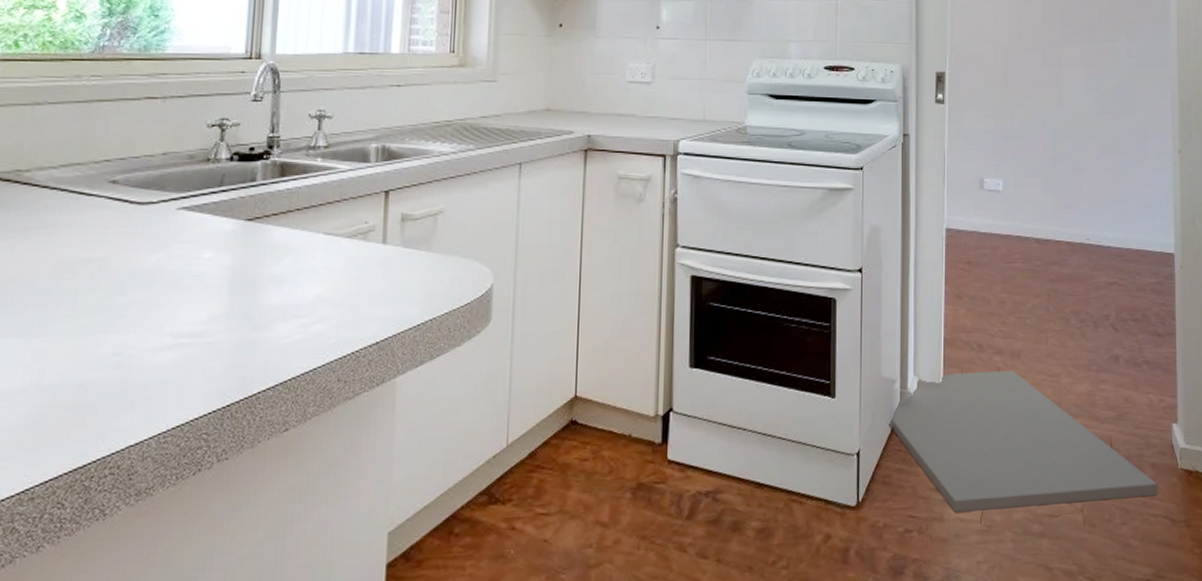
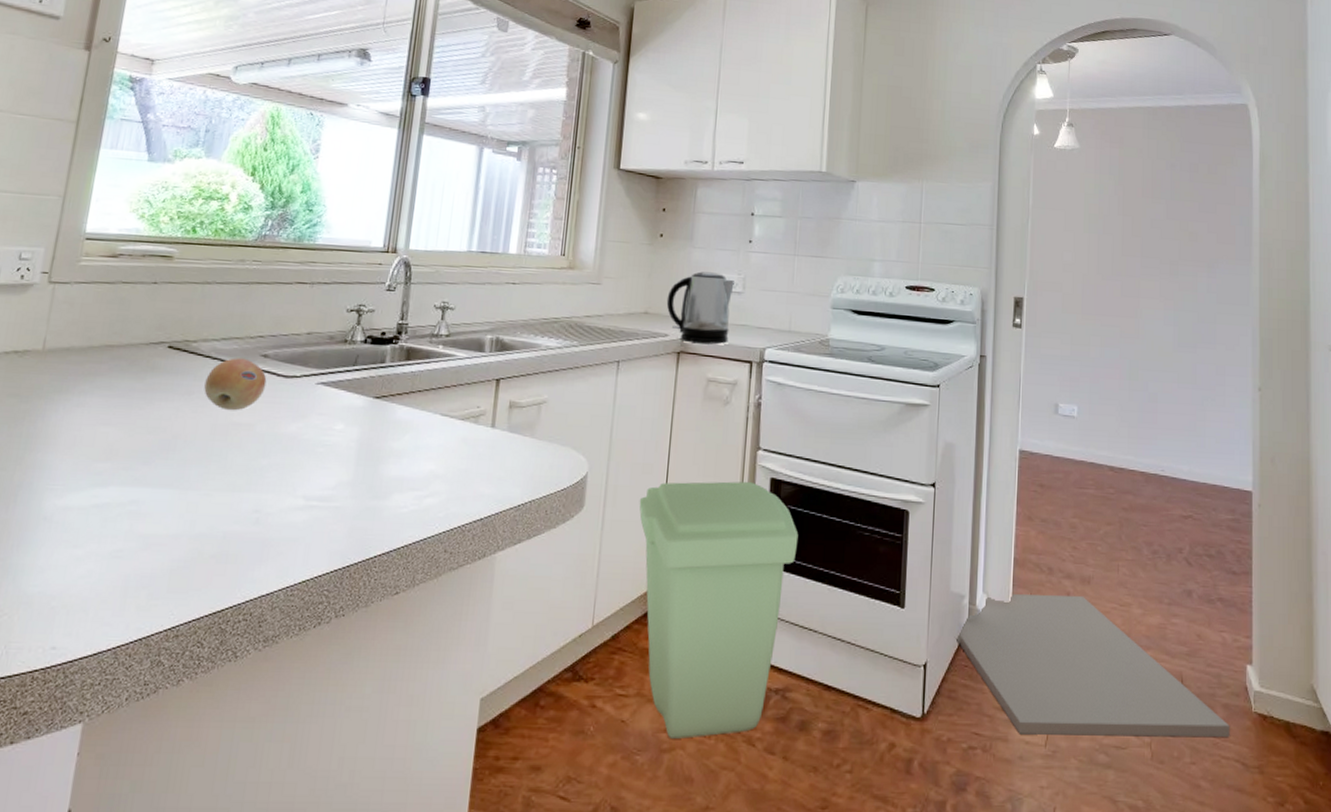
fruit: none [43,186,118,246] -> present [204,358,267,411]
trash can: none [551,282,723,553] -> present [639,481,799,739]
kettle: none [570,62,643,140] -> present [666,271,734,345]

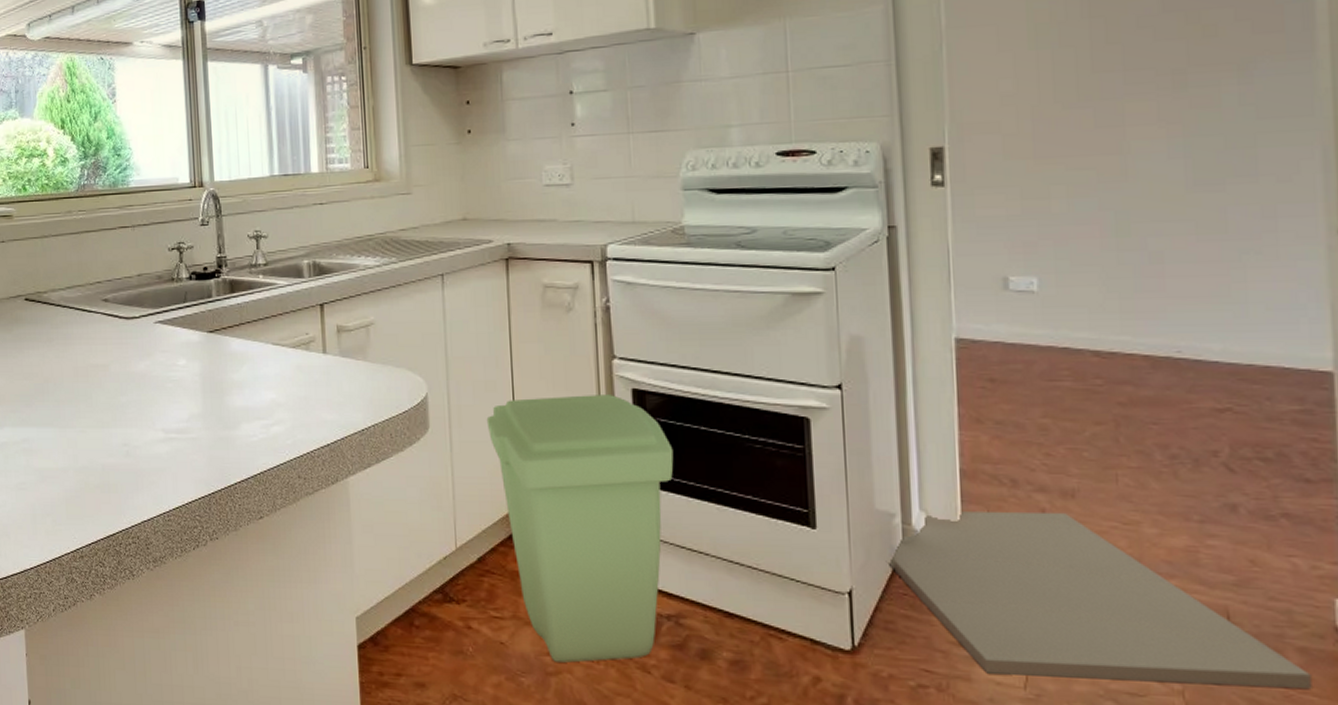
fruit: present [204,358,267,411] -> none [60,304,112,354]
kettle: present [666,271,734,345] -> none [485,165,562,248]

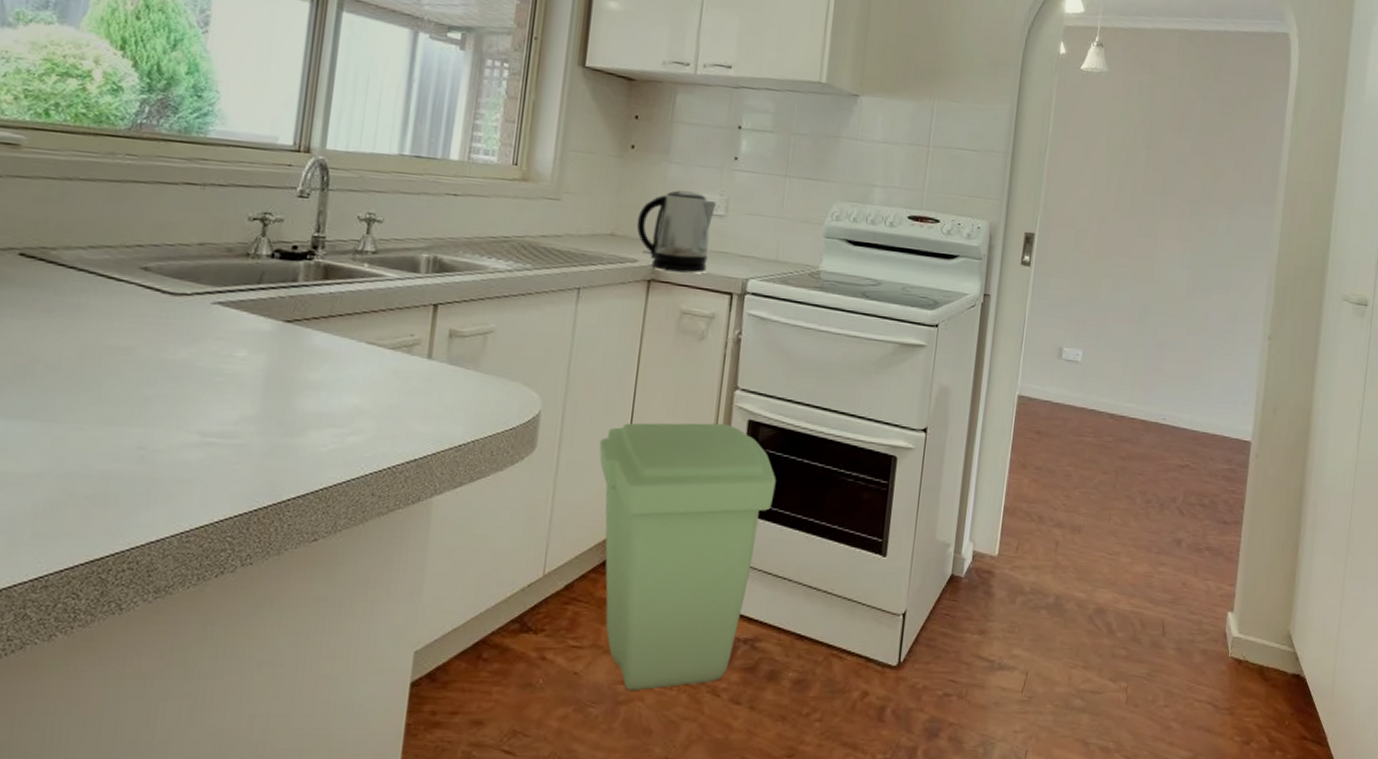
kettle: none [485,165,562,248] -> present [636,190,716,274]
door mat: present [885,511,1312,688] -> none [936,543,1206,682]

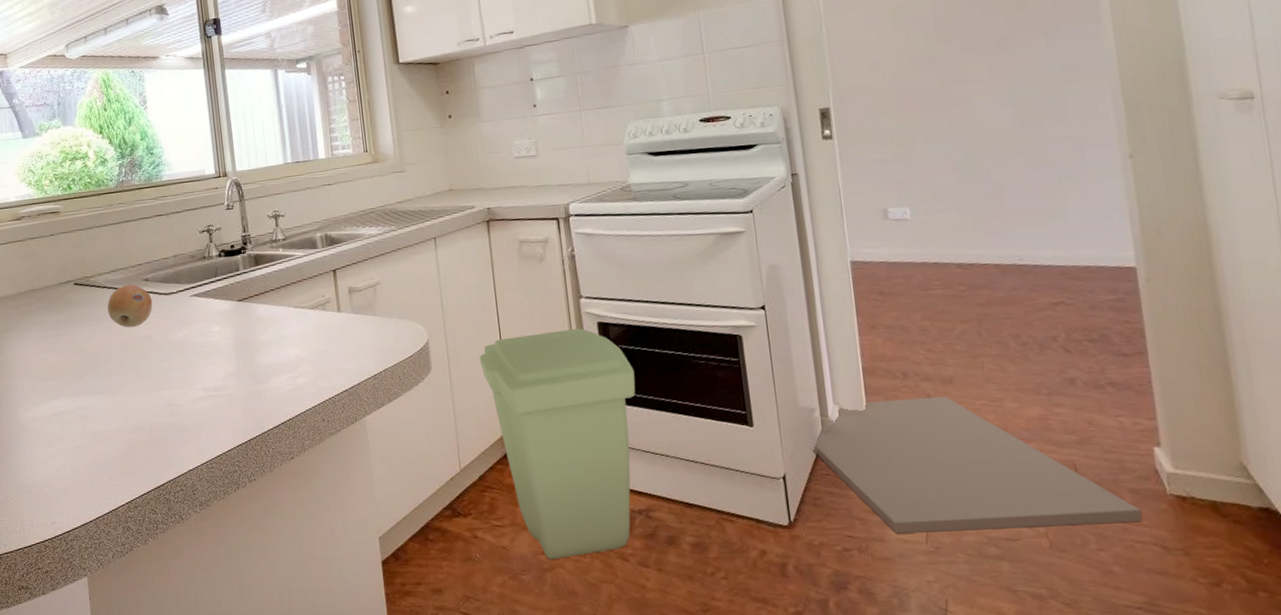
fruit: none [68,269,149,333] -> present [107,284,153,328]
kettle: present [636,190,716,274] -> none [466,141,532,211]
door mat: none [936,543,1206,682] -> present [810,396,1143,534]

